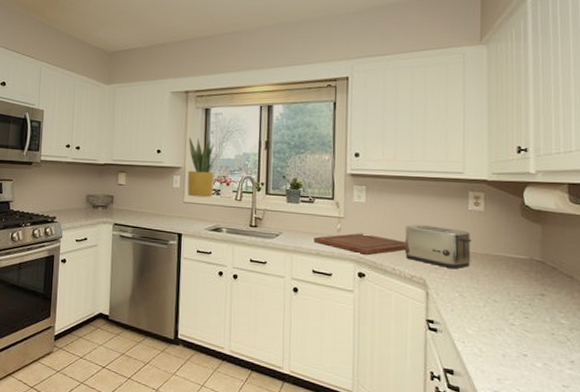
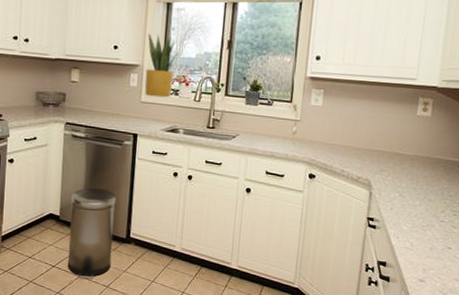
pedal bin: none [117,287,163,382] -> present [67,187,117,279]
cutting board: present [313,233,407,255] -> none [269,135,357,157]
toaster: present [404,224,471,269] -> none [354,128,416,171]

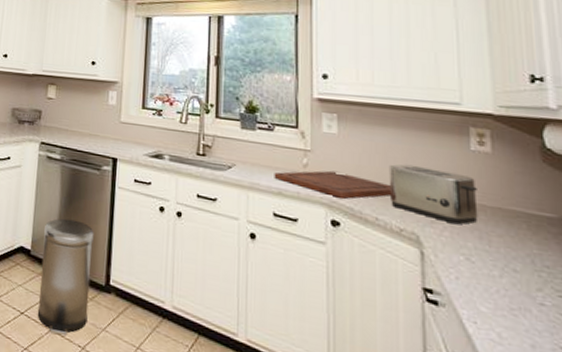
planter: present [144,32,179,98] -> none [124,47,161,119]
cutting board: none [269,135,357,157] -> present [274,170,392,199]
toaster: none [354,128,416,171] -> present [388,164,478,224]

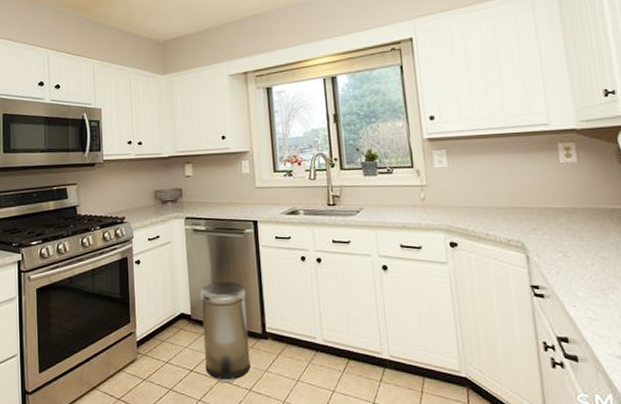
cutting board: present [274,170,392,199] -> none [397,199,499,222]
toaster: present [388,164,478,224] -> none [493,183,571,228]

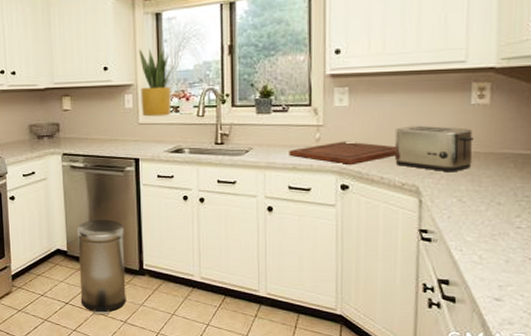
planter: none [252,115,286,181] -> present [138,45,174,117]
cutting board: none [397,199,499,222] -> present [289,141,397,164]
toaster: none [493,183,571,228] -> present [394,125,474,173]

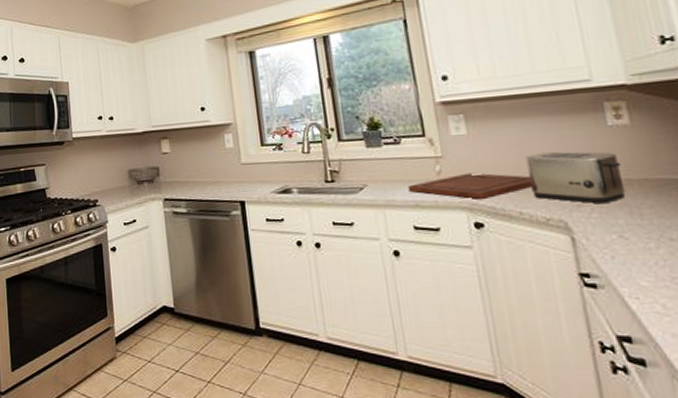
pedal bin: present [77,219,126,315] -> none [184,270,244,386]
planter: present [138,45,174,117] -> none [234,82,275,156]

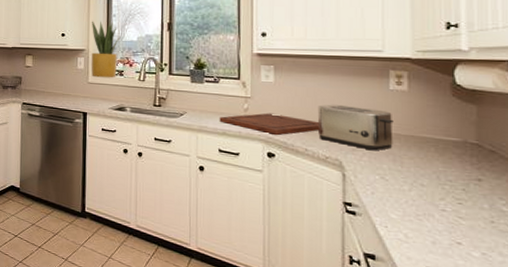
planter: none [234,82,275,156] -> present [91,19,121,78]

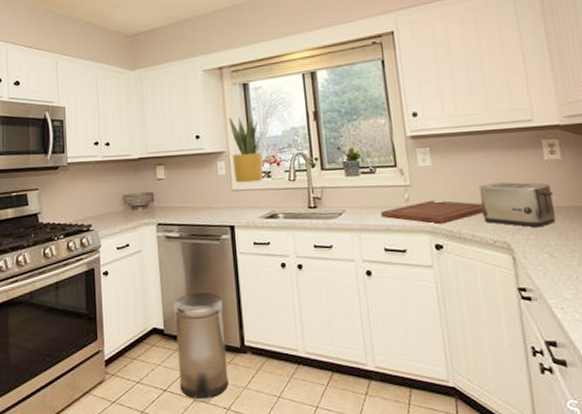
pedal bin: none [28,162,70,251] -> present [174,292,229,403]

